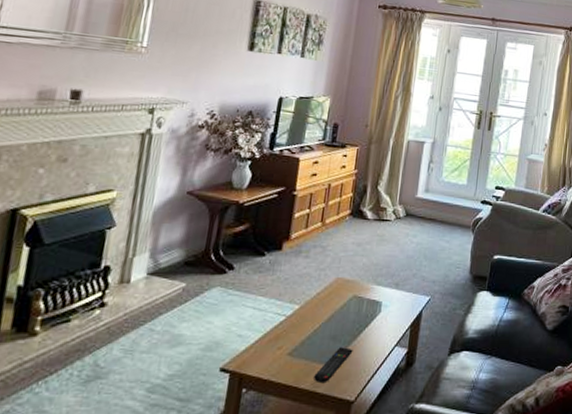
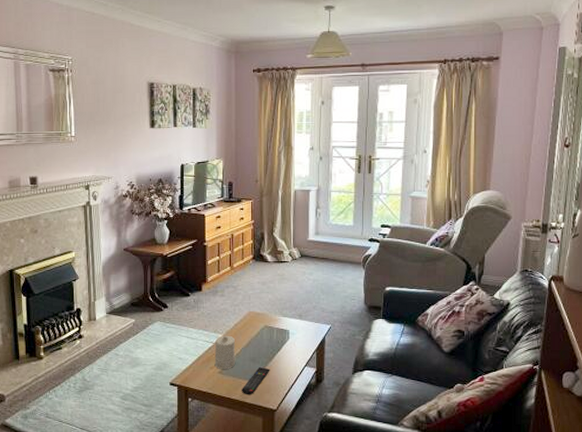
candle: none [284,306,314,350] -> present [214,335,236,369]

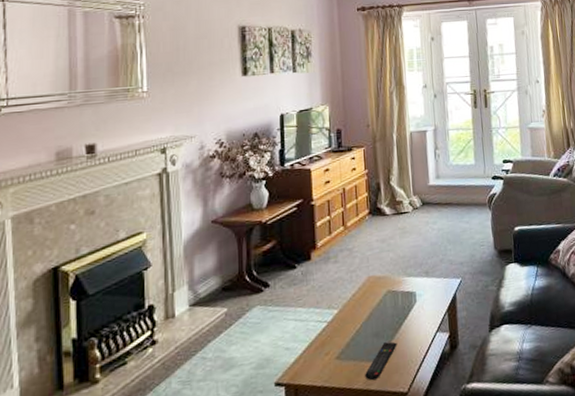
candle: present [214,335,236,369] -> none [330,309,356,354]

